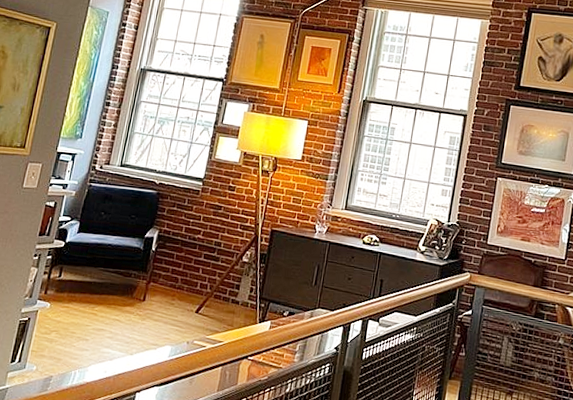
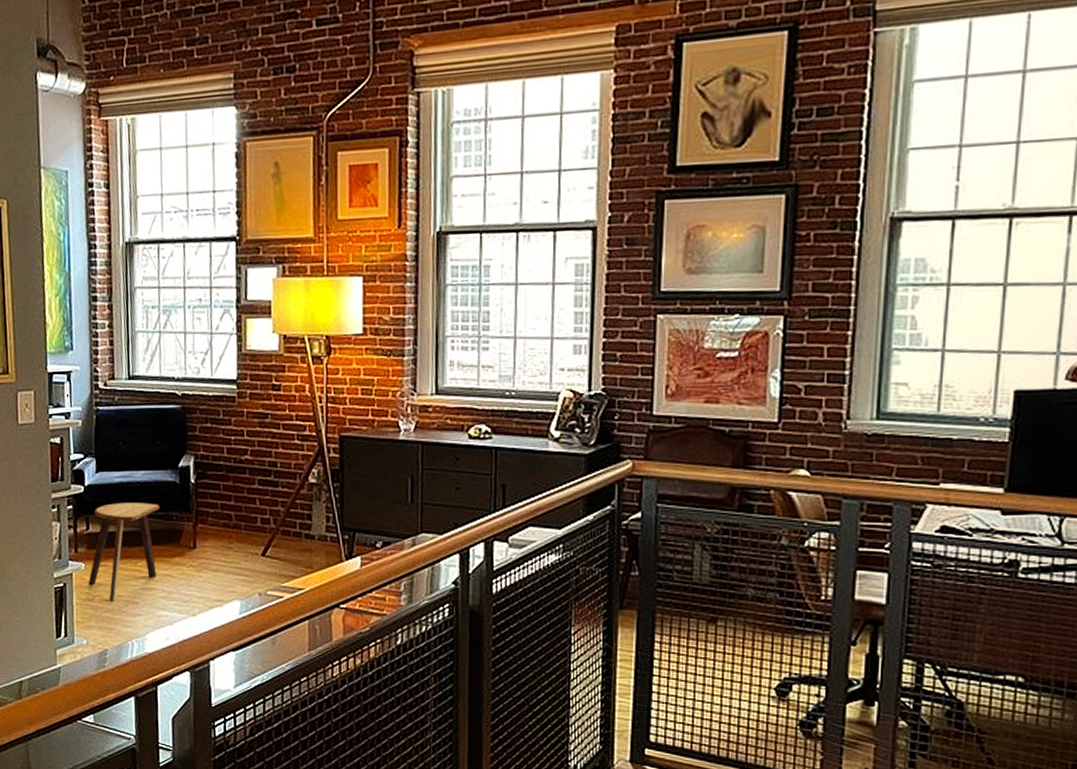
stool: none [49,258,123,337] -> present [88,503,160,601]

